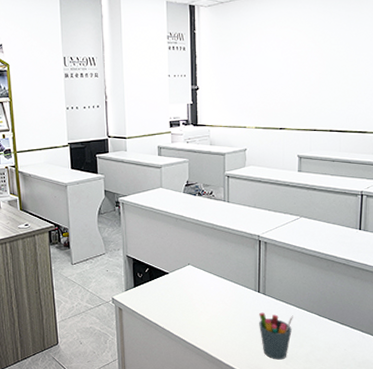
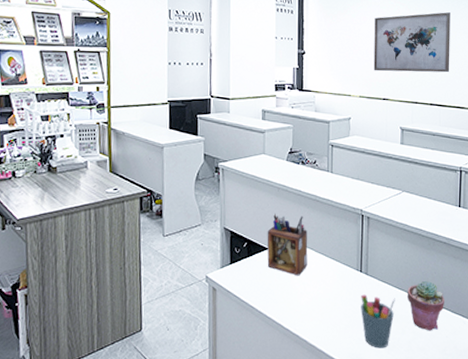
desk organizer: none [167,241,207,297] -> present [267,213,308,276]
wall art: none [269,35,353,101] -> present [373,12,450,73]
potted succulent: none [304,299,343,345] -> present [406,280,444,331]

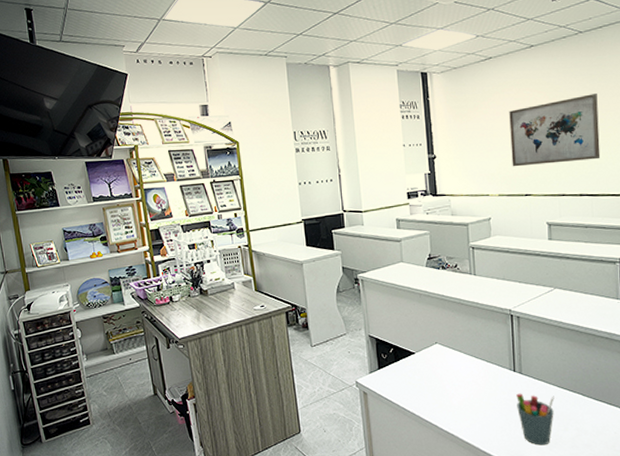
desk organizer: present [267,213,308,276] -> none [412,319,457,378]
potted succulent: present [406,280,444,331] -> none [566,377,610,428]

